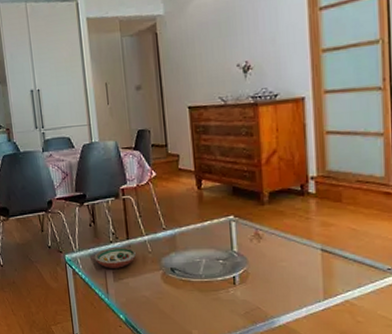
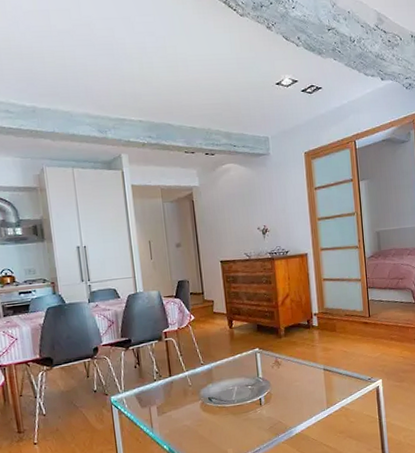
decorative bowl: present [94,246,137,268] -> none [139,383,179,405]

